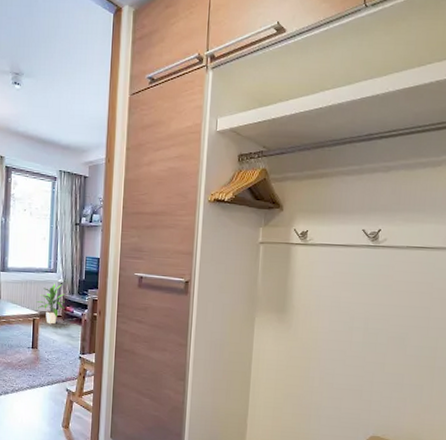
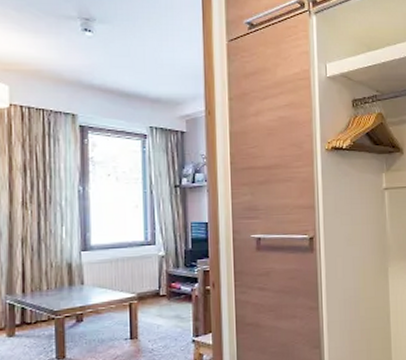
indoor plant: present [36,284,65,324] -> none [131,257,169,307]

